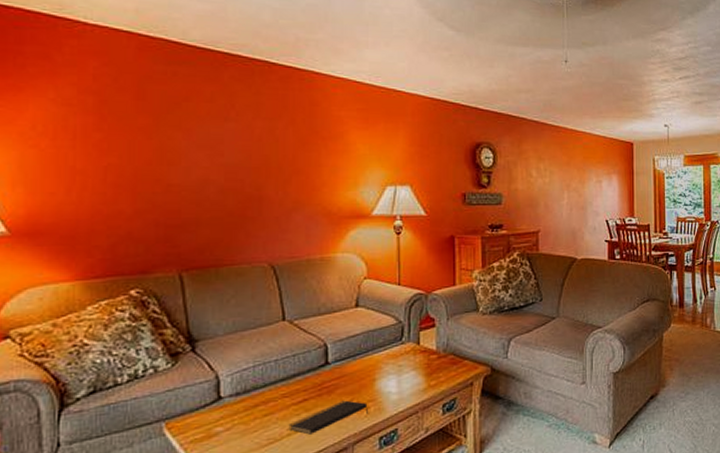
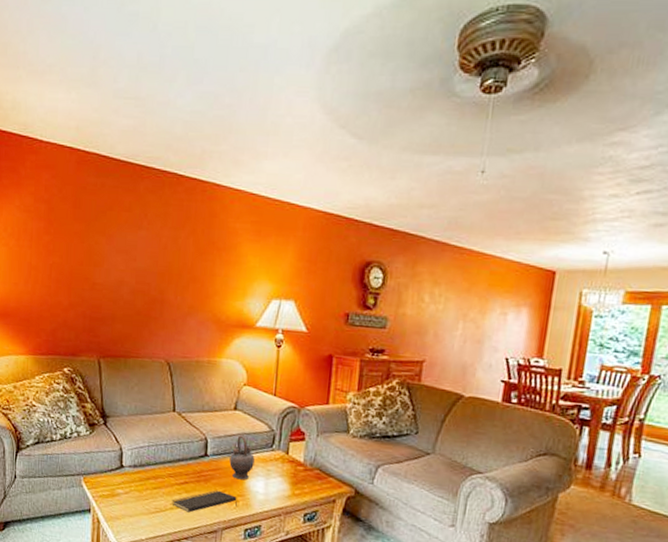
teapot: none [355,333,383,384] -> present [229,435,255,480]

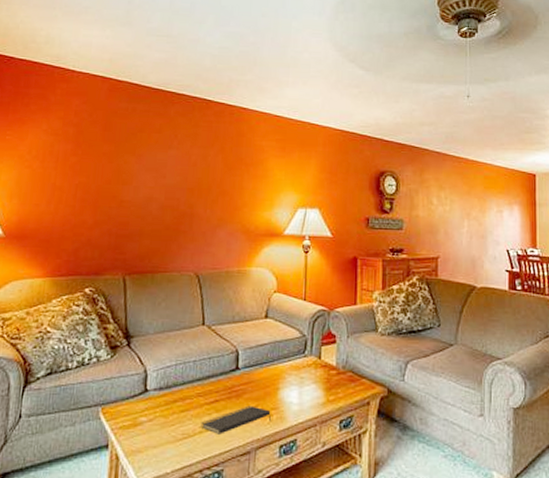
teapot: present [229,435,255,480] -> none [262,344,287,391]

